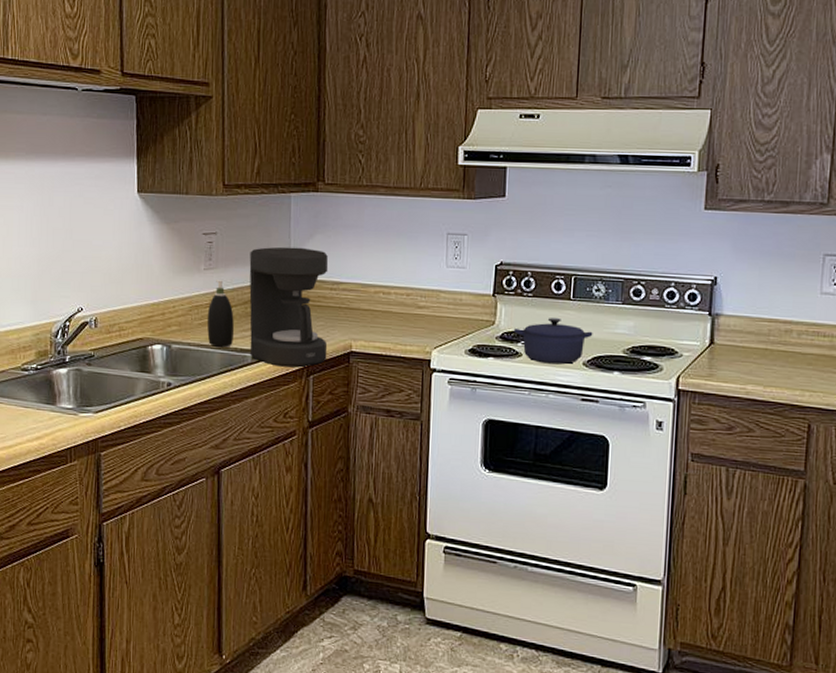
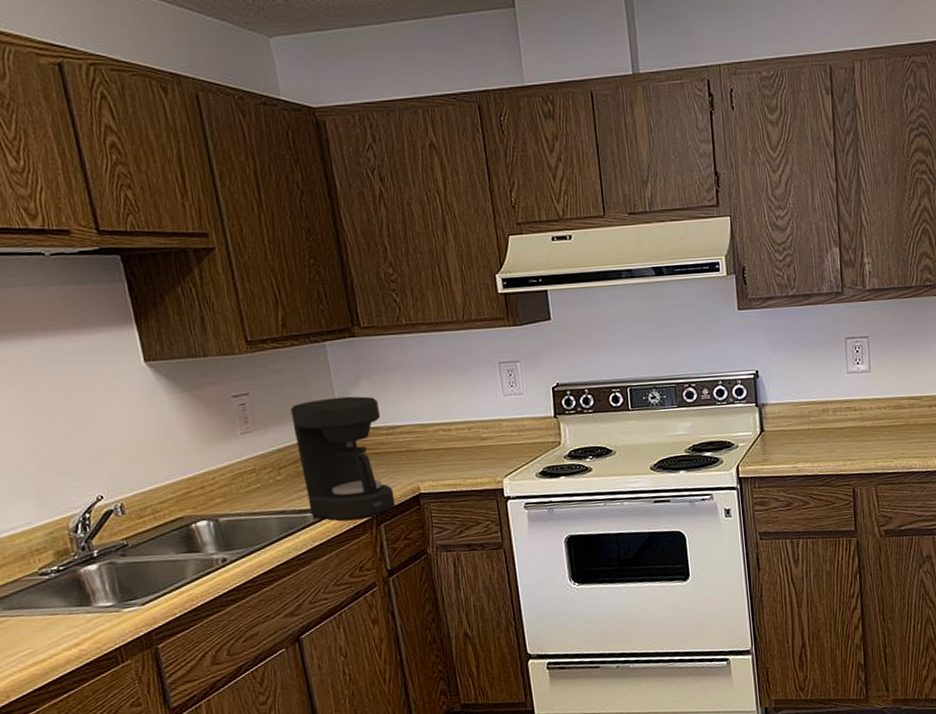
soap dispenser: present [207,280,234,347] -> none [253,442,289,513]
cooking pot: present [514,317,593,365] -> none [580,428,655,475]

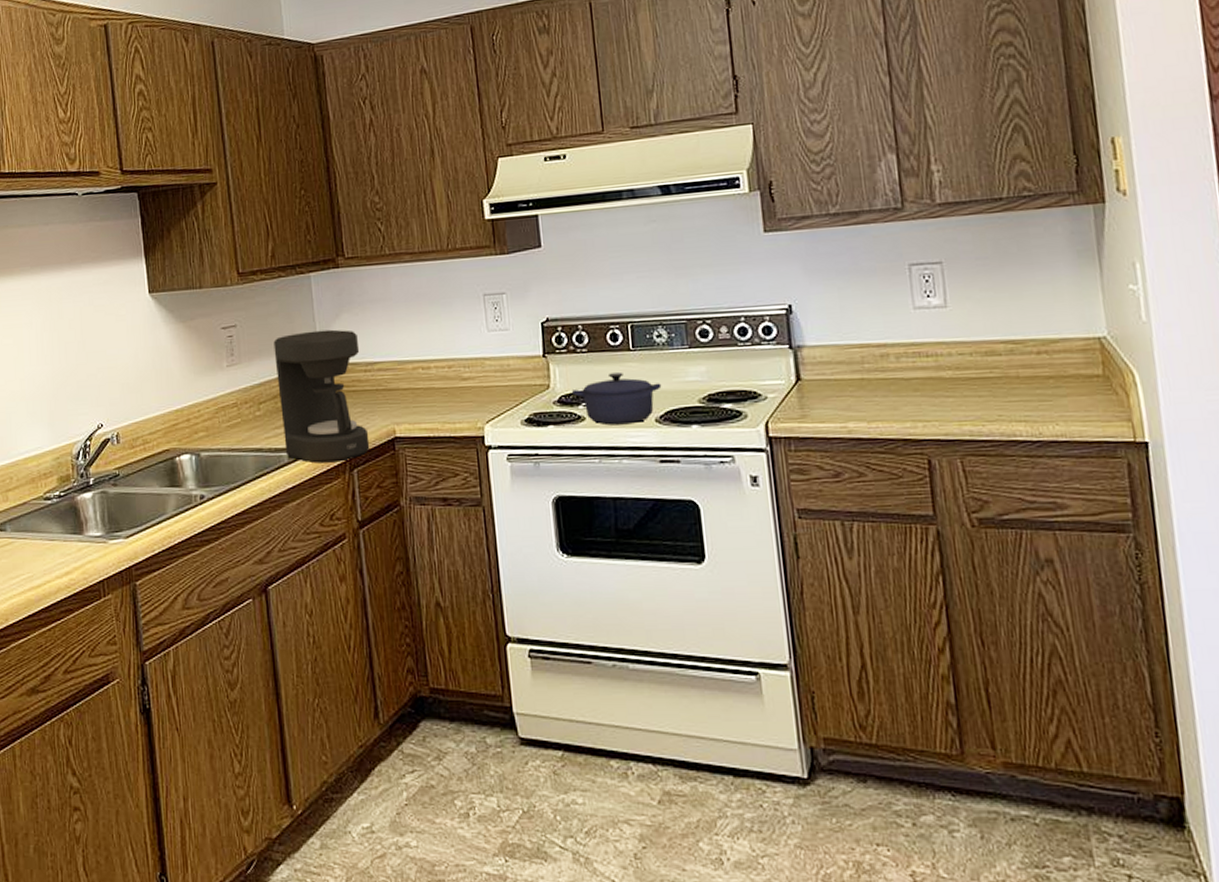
cooking pot: none [580,428,655,475] -> present [572,371,662,426]

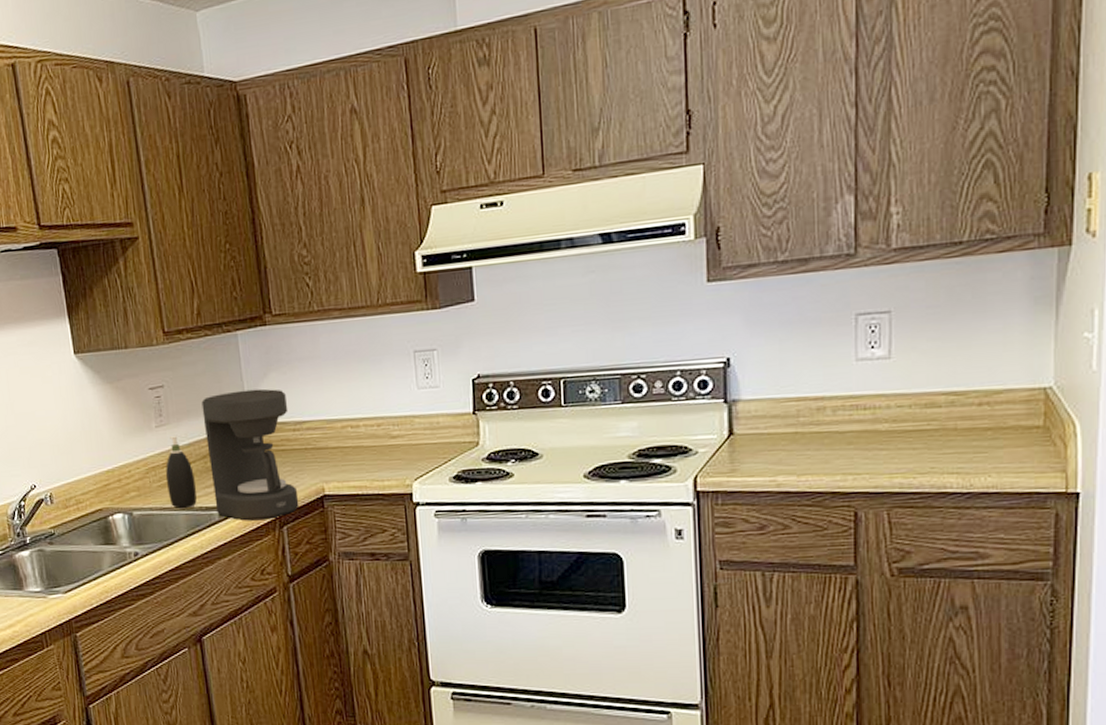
soap dispenser: none [235,375,266,449] -> present [165,436,197,508]
cooking pot: present [572,371,662,426] -> none [501,428,592,482]

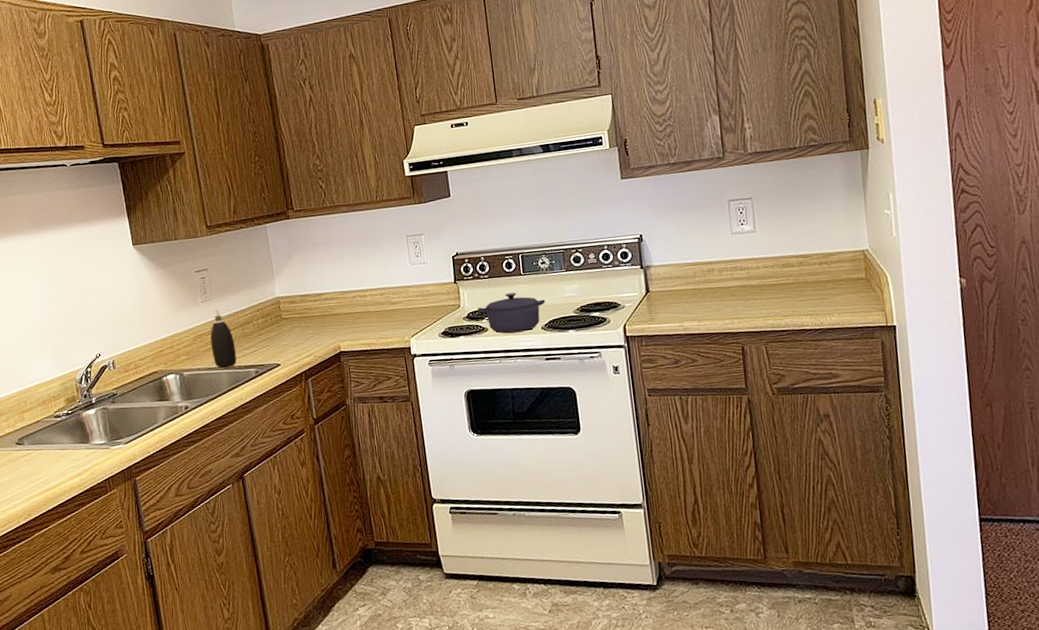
coffee maker: present [201,388,299,521] -> none [239,268,321,376]
cooking pot: none [501,428,592,482] -> present [478,292,546,334]

